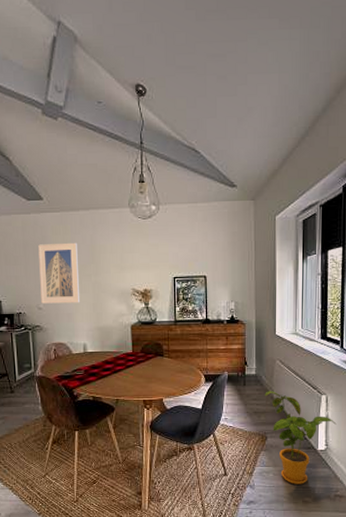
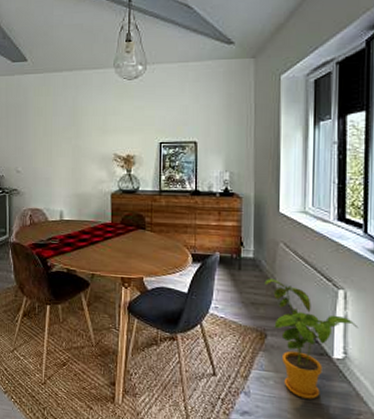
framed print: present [38,242,79,304] -> none [20,104,59,167]

